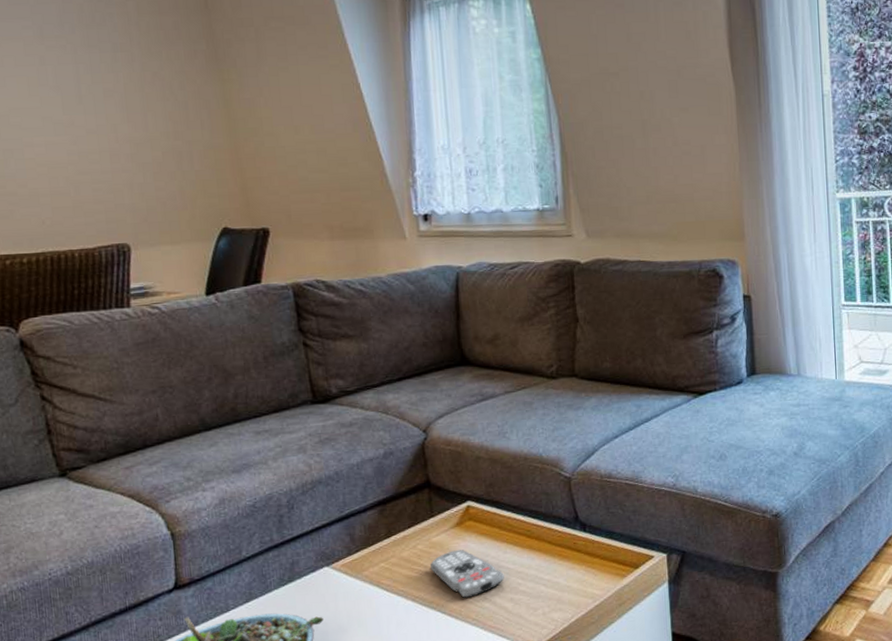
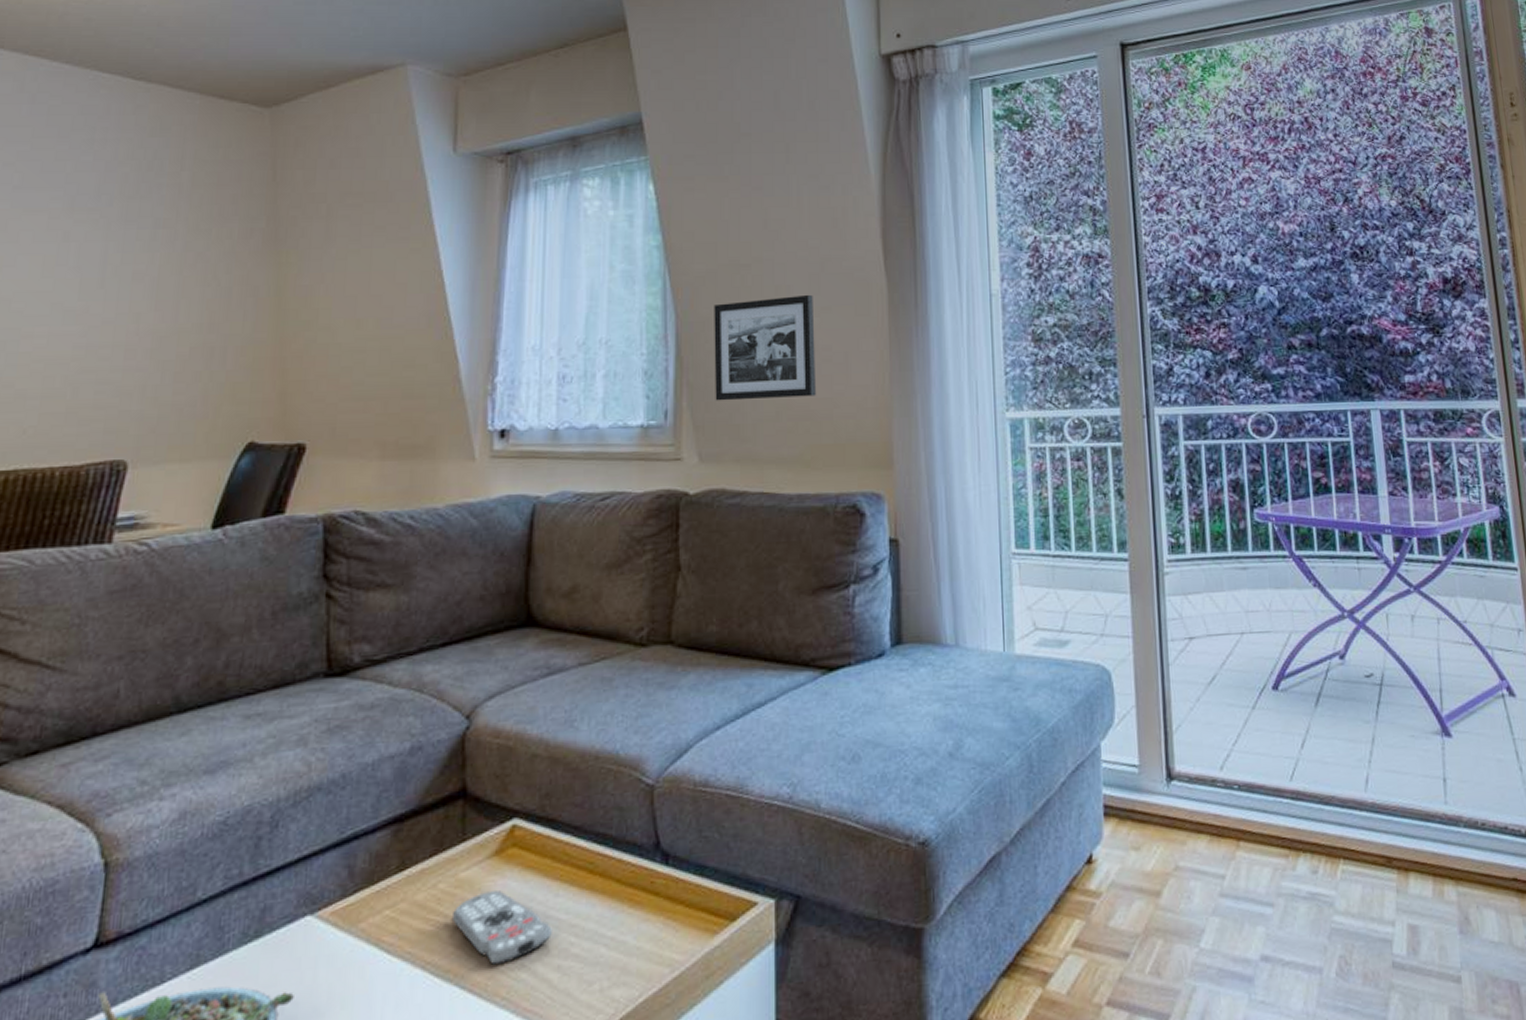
picture frame: none [590,97,679,188] -> present [714,294,816,401]

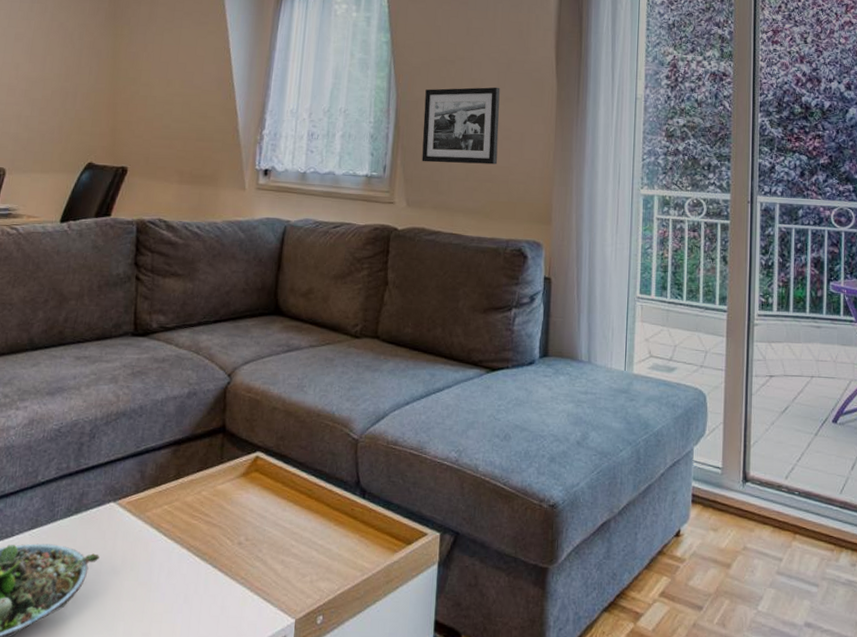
remote control: present [451,890,552,966] -> none [210,501,279,555]

